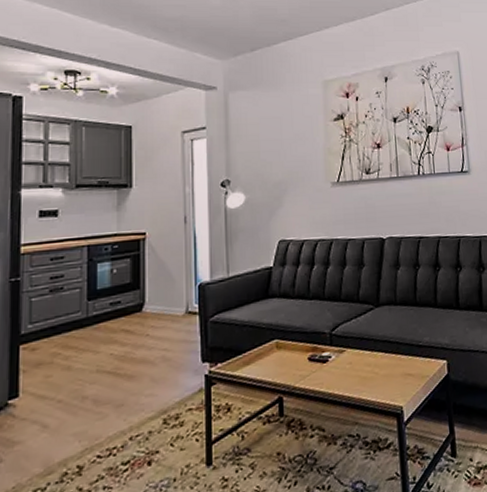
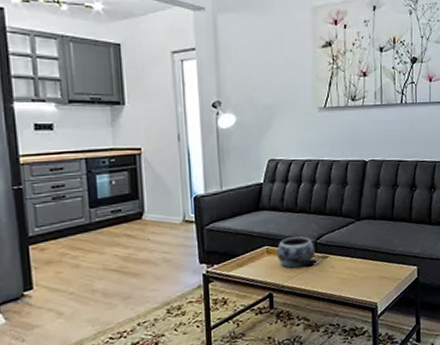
decorative bowl: none [287,327,331,366] -> present [276,236,315,269]

